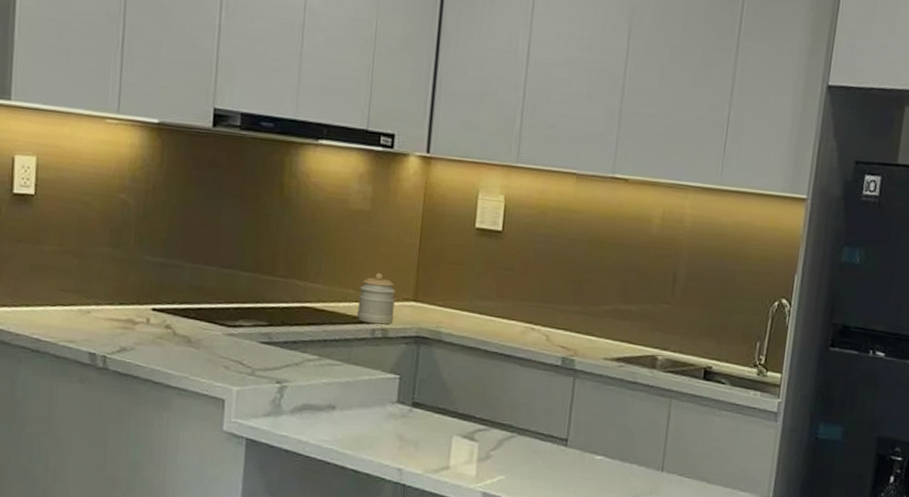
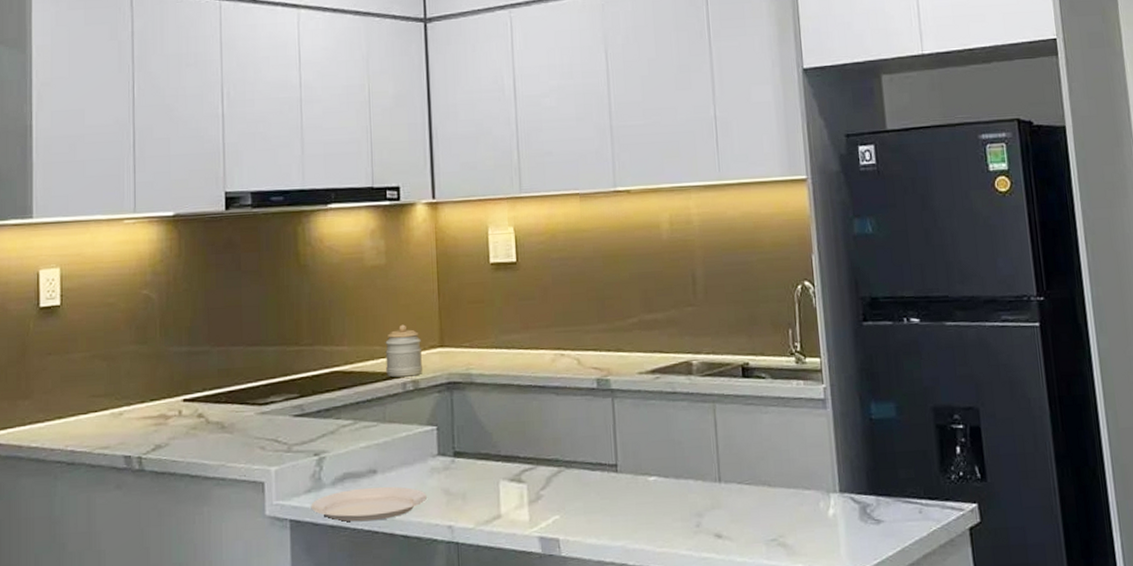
plate: none [267,420,381,453] -> present [311,486,427,522]

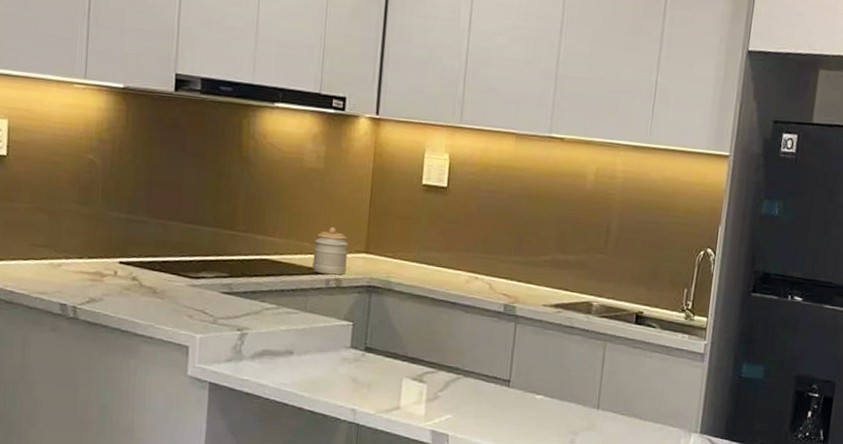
plate: present [311,486,427,522] -> none [229,364,336,395]

